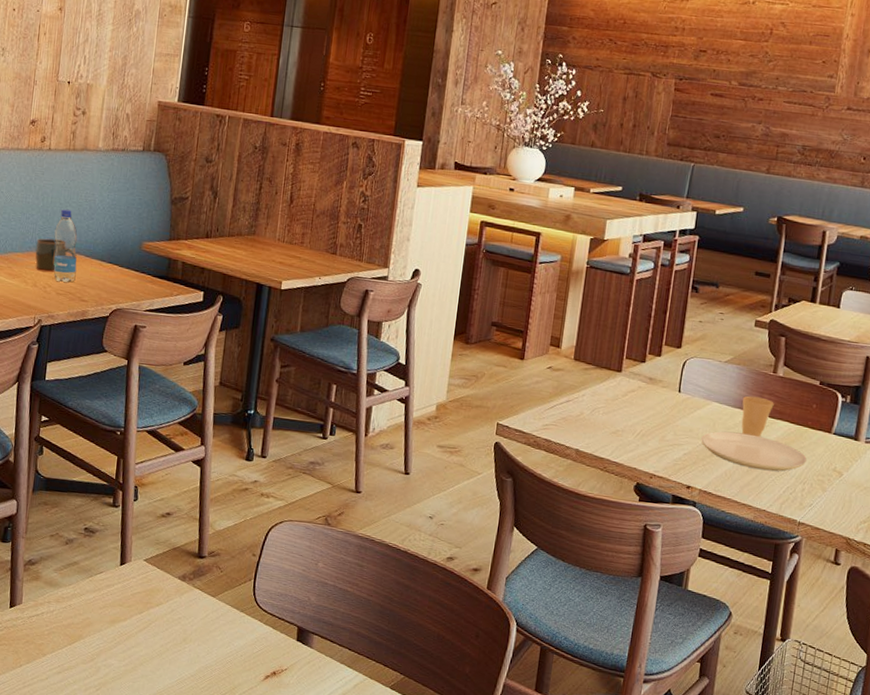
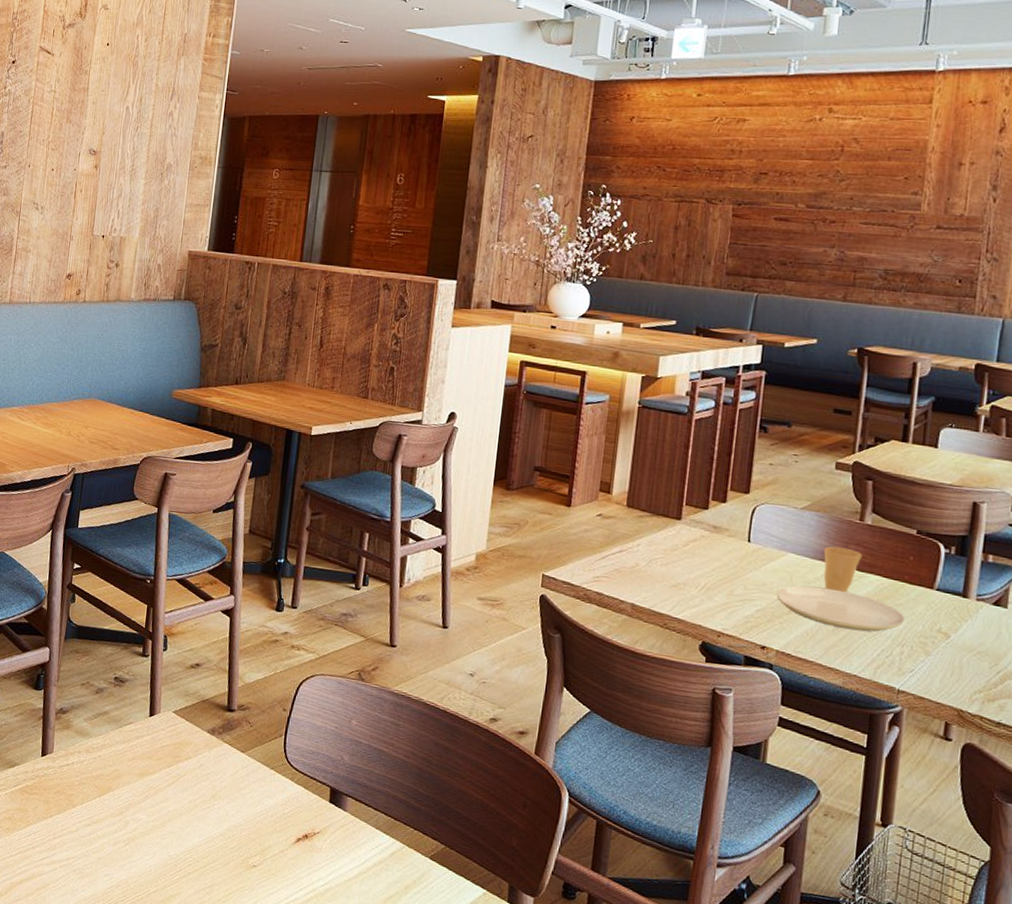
mug: present [35,238,77,273] -> none [69,388,109,422]
bottle: present [53,209,78,283] -> none [86,359,110,432]

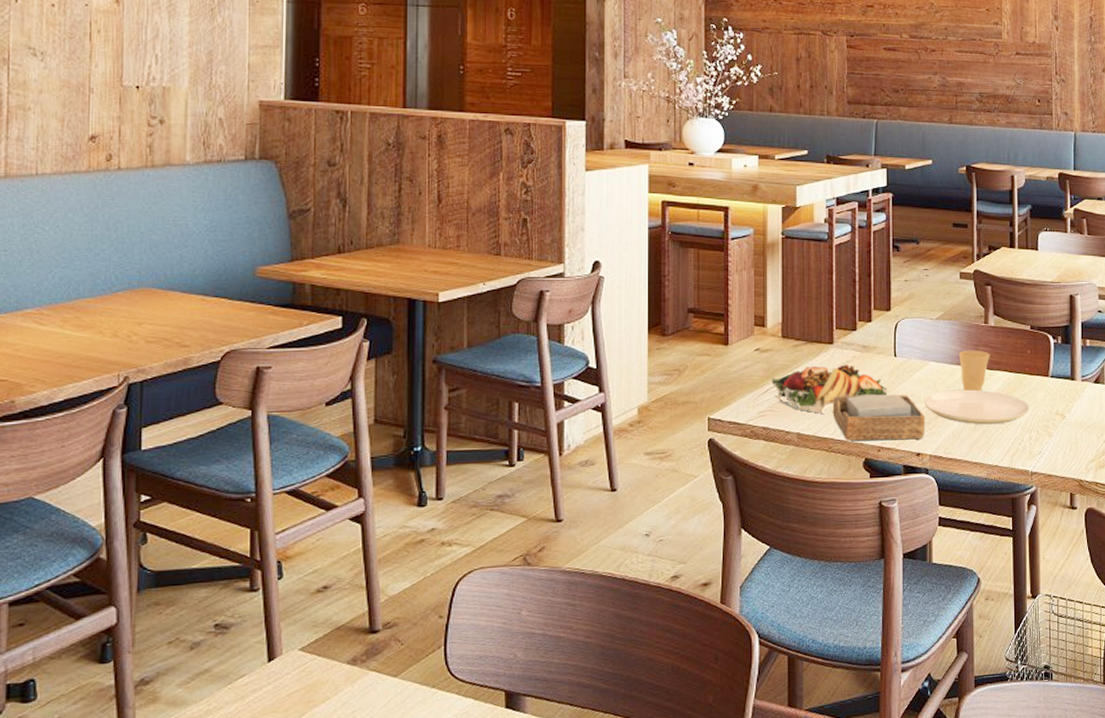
salad: none [609,539,736,588] -> present [770,365,888,414]
napkin holder: none [671,572,776,633] -> present [832,394,926,441]

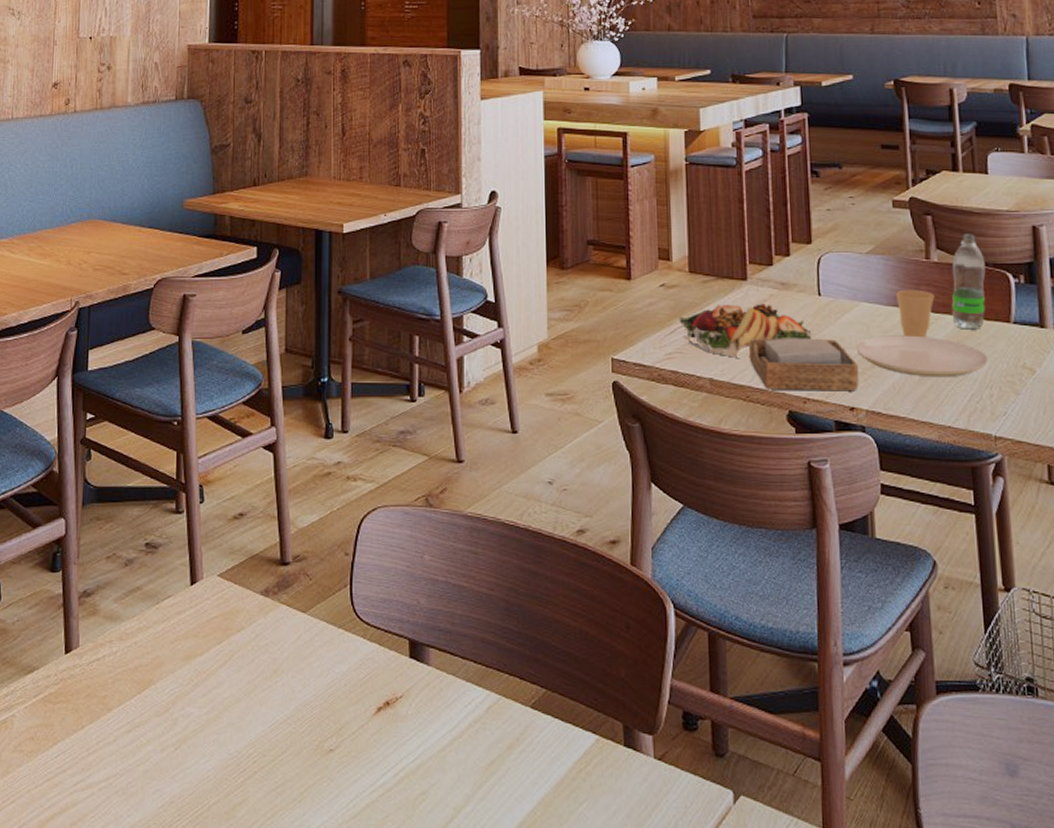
bottle: none [1003,302,1032,383] -> present [951,234,986,330]

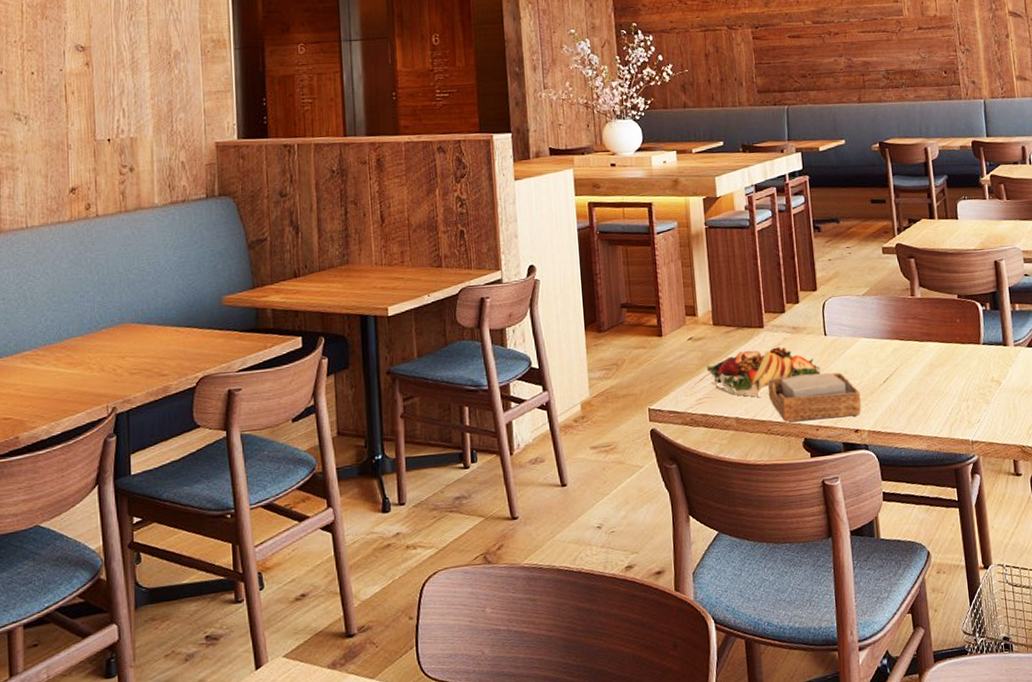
plate: present [856,335,989,378] -> none [857,362,965,397]
cup: present [896,289,935,338] -> none [889,323,920,364]
bottle: present [951,234,986,330] -> none [932,271,961,354]

